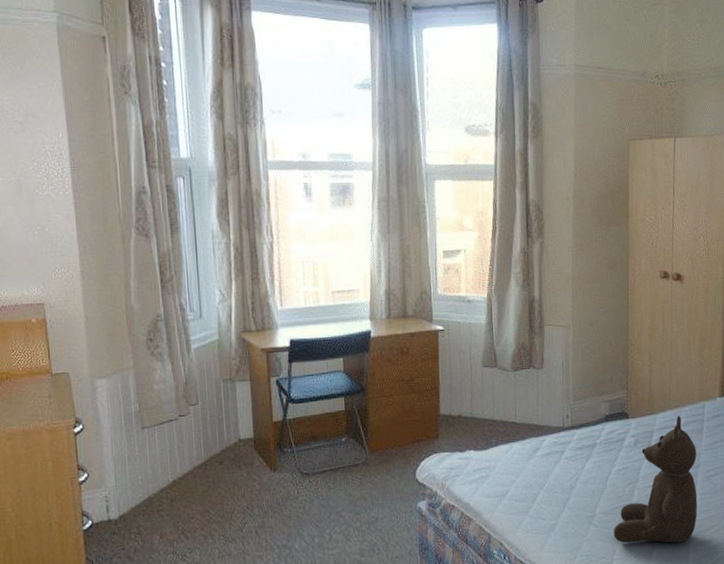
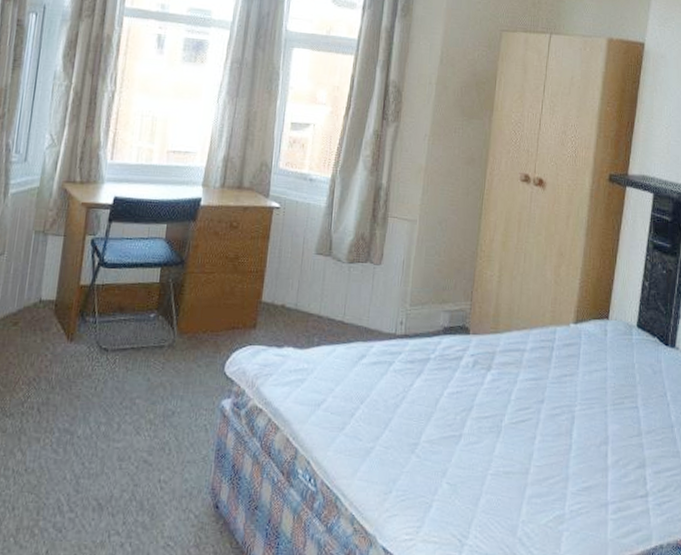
teddy bear: present [613,416,698,544] -> none [437,339,542,491]

